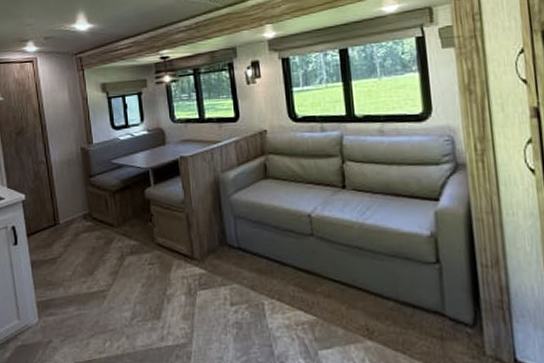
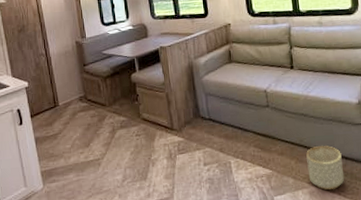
planter: none [361,289,412,346] -> present [306,146,345,190]

